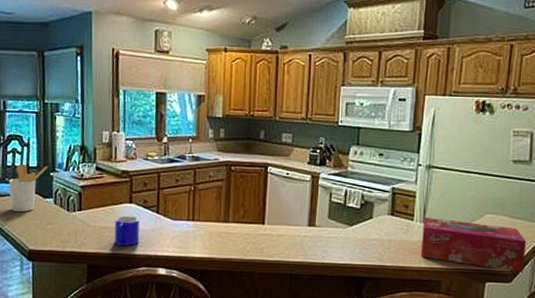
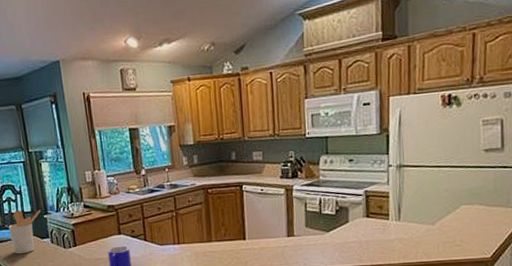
tissue box: present [420,217,527,273] -> none [398,214,505,258]

